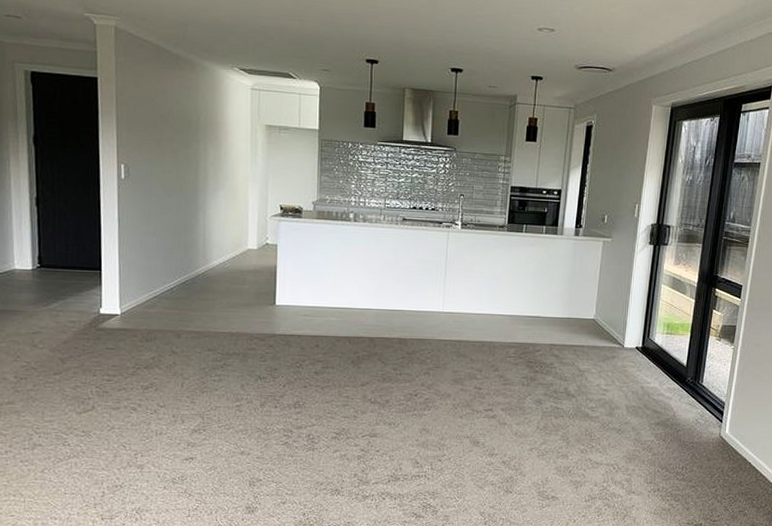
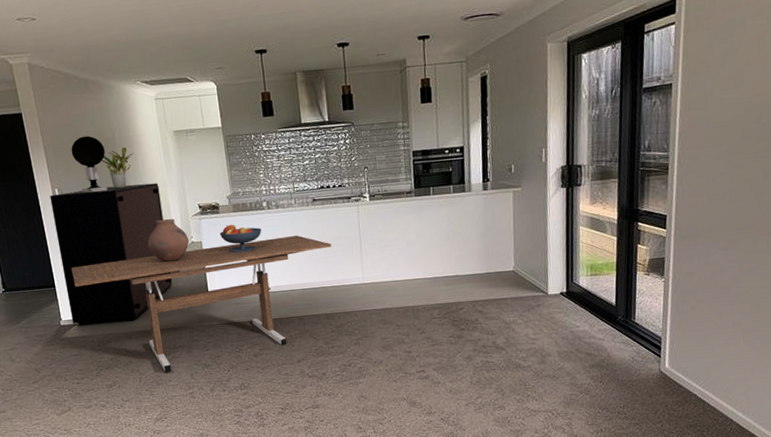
storage cabinet: none [113,170,240,319] -> present [50,183,173,326]
dining table: none [124,251,416,380] -> present [71,235,332,372]
table lamp: none [147,113,186,175] -> present [71,135,108,193]
potted plant: none [180,132,219,176] -> present [101,147,134,189]
vase: none [216,215,263,261] -> present [147,219,189,262]
fruit bowl: none [298,231,344,262] -> present [219,224,262,253]

